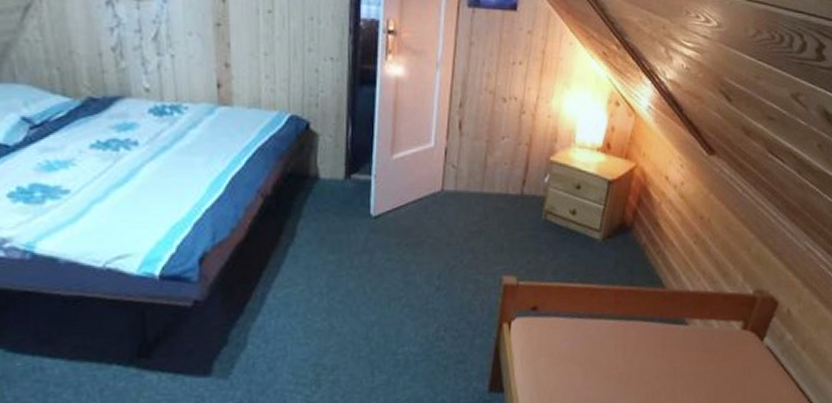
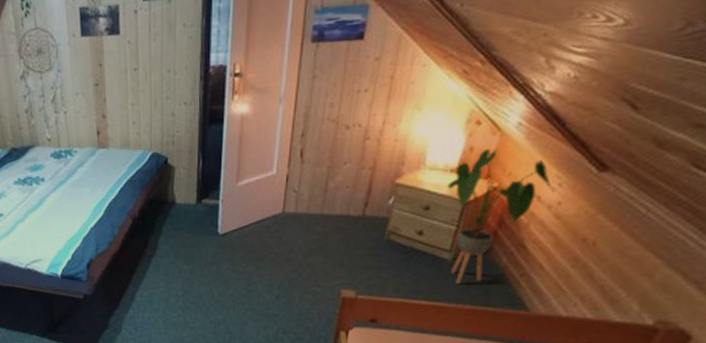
house plant: none [595,130,679,264] -> present [447,149,556,284]

